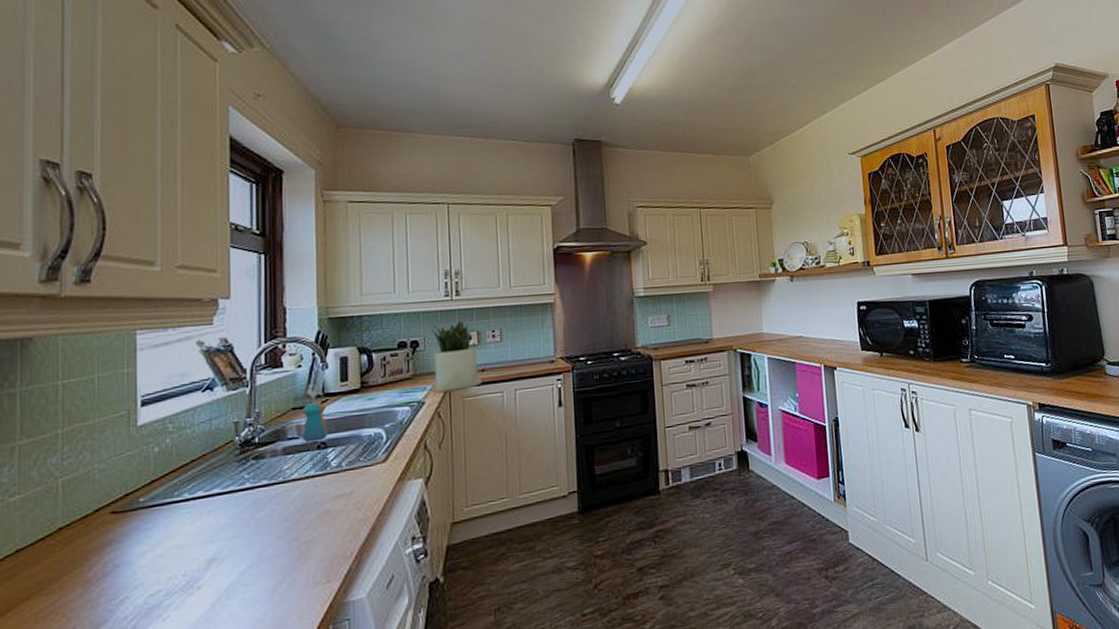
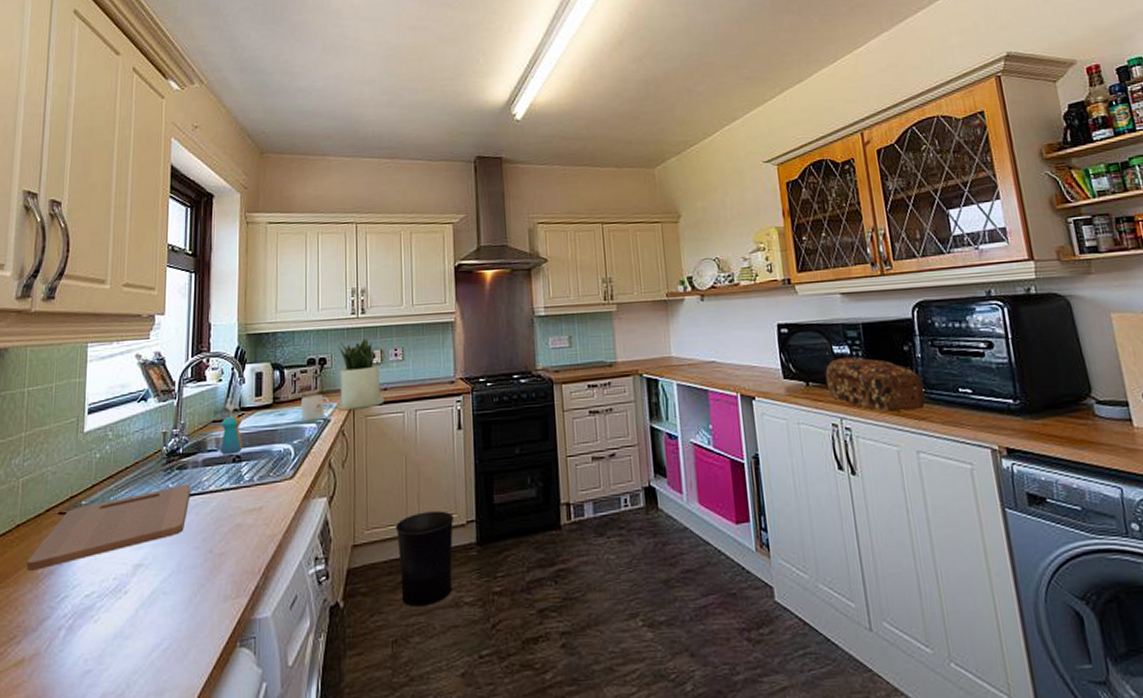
cutting board: none [73,474,270,576] -> present [26,485,191,572]
mug: none [391,377,424,406] -> present [300,394,330,423]
waste bin: none [496,484,556,576] -> present [395,511,454,607]
bread loaf: none [896,329,978,377] -> present [825,356,926,412]

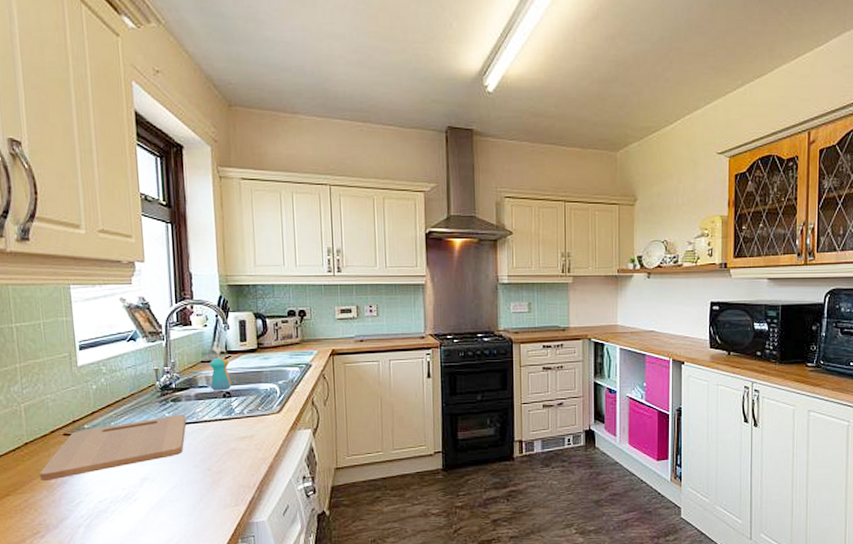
mug: present [300,394,330,423] -> none [283,343,311,366]
planter: present [336,338,385,411] -> none [316,295,361,358]
waste bin: present [395,511,454,607] -> none [372,443,424,516]
bread loaf: present [825,356,926,412] -> none [745,332,823,379]

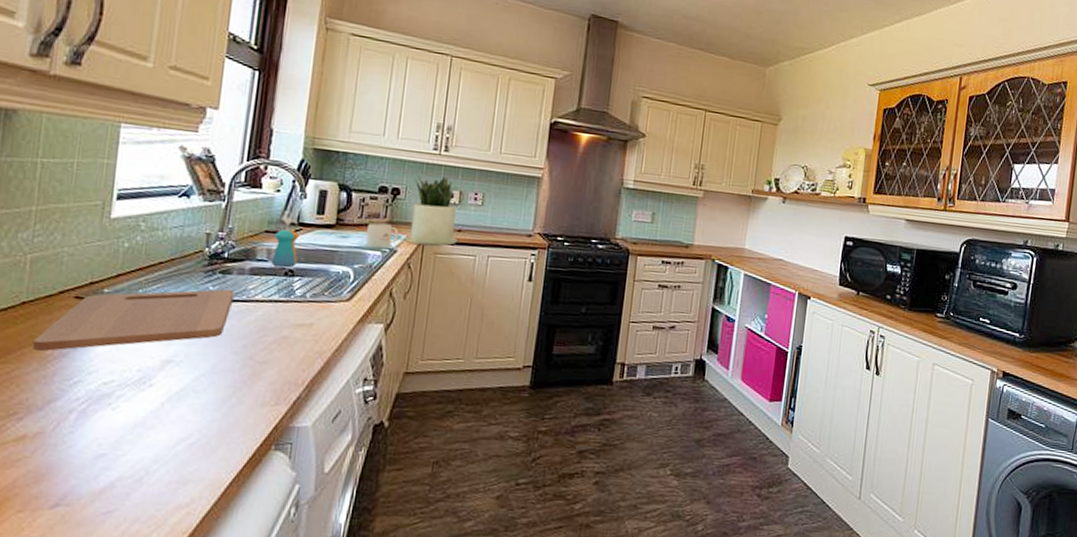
mug: none [283,343,311,366] -> present [365,222,399,250]
planter: none [316,295,361,358] -> present [404,175,457,247]

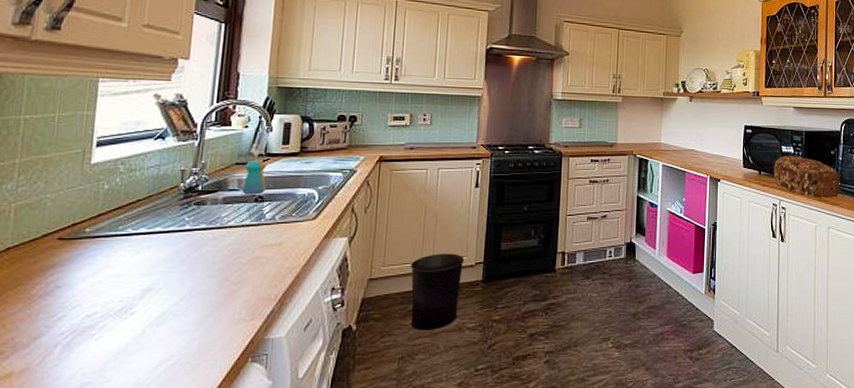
cutting board: present [32,289,235,352] -> none [17,219,209,293]
mug: present [365,222,399,250] -> none [327,148,358,172]
planter: present [404,175,457,247] -> none [363,102,410,165]
waste bin: none [448,351,512,436] -> present [410,253,465,331]
bread loaf: none [874,275,953,330] -> present [773,155,840,198]

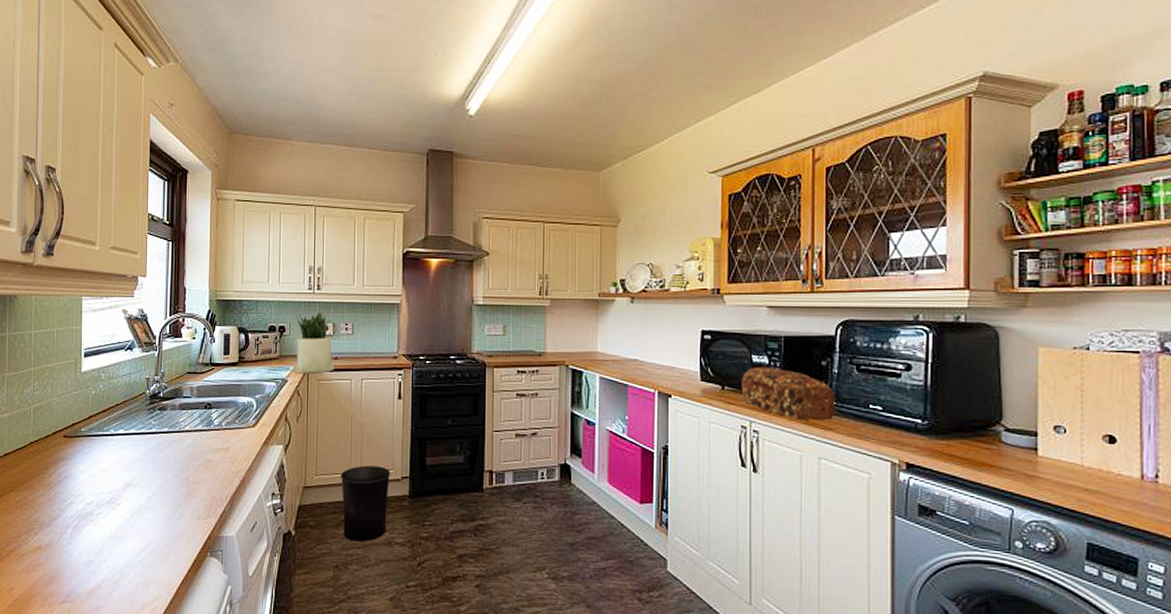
soap dispenser: present [242,150,267,195] -> none [194,360,213,402]
planter: none [363,102,410,165] -> present [292,312,335,375]

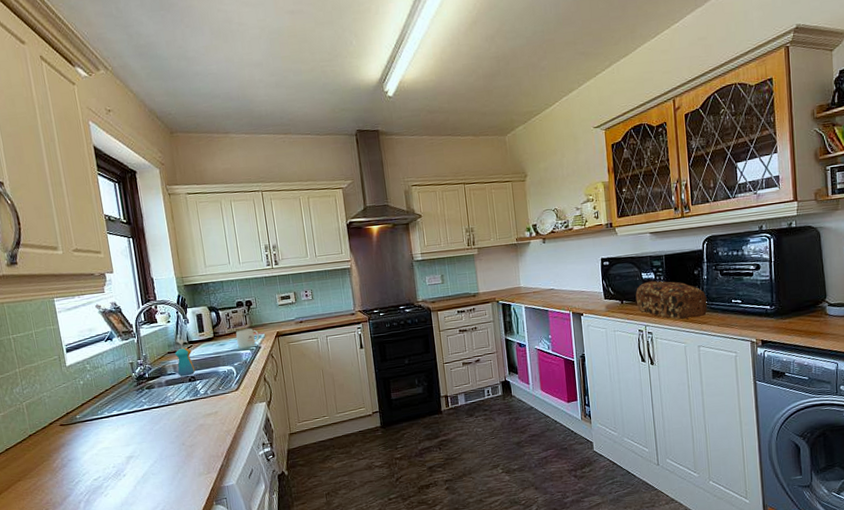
soap dispenser: none [194,360,213,402] -> present [175,339,196,377]
mug: none [262,358,288,381] -> present [235,328,260,350]
planter: present [292,312,335,375] -> none [259,284,302,340]
waste bin: present [340,465,391,542] -> none [319,406,366,471]

